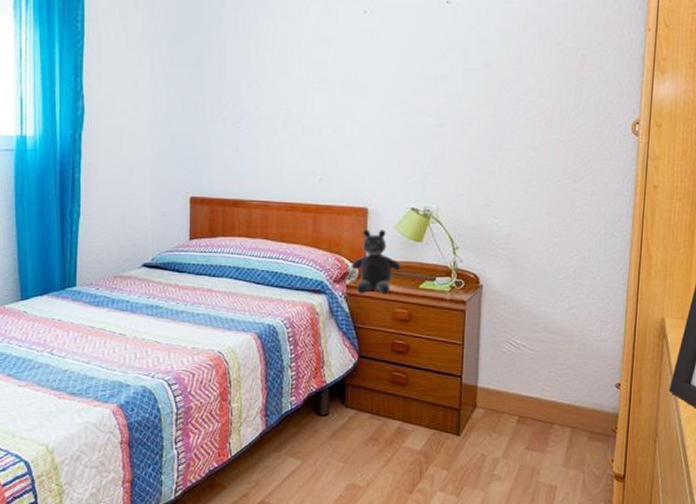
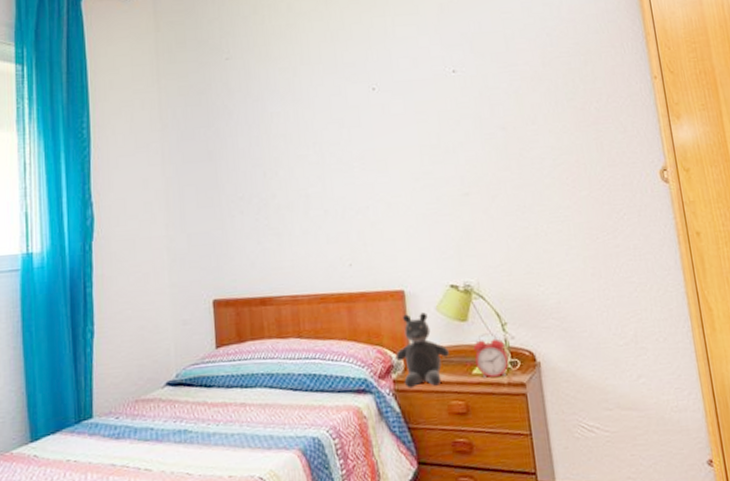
alarm clock: none [423,254,454,294] -> present [473,333,509,379]

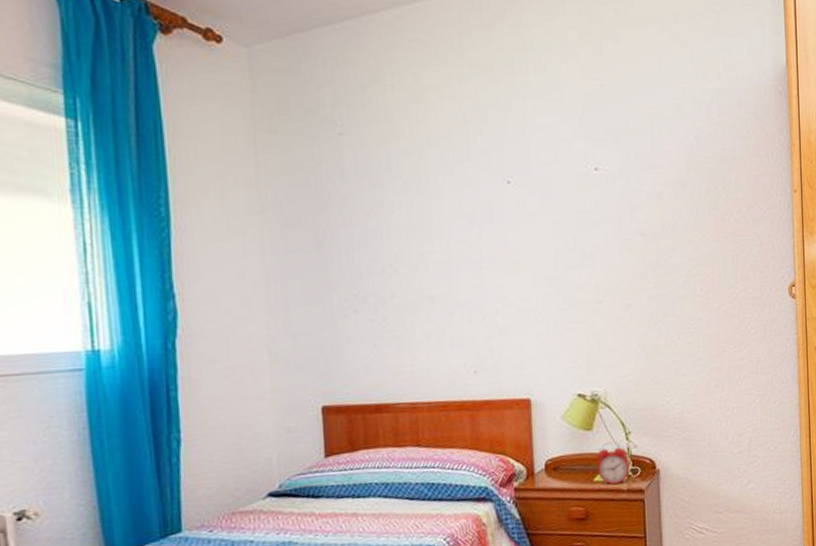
teddy bear: present [395,312,449,389] -> none [518,421,572,496]

